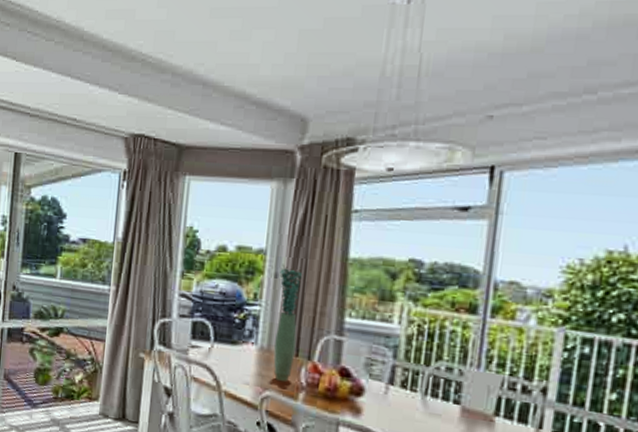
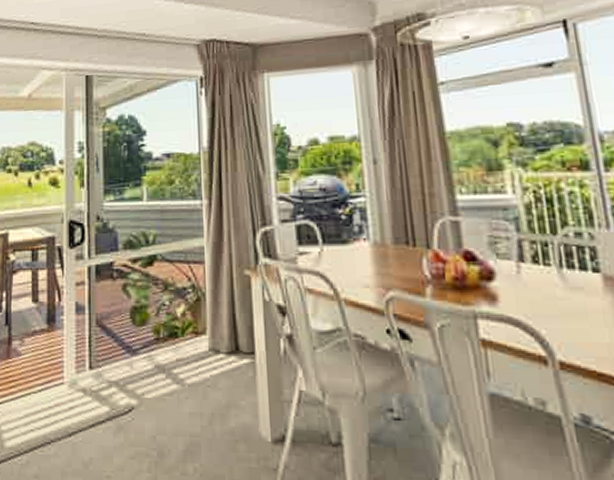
vase: present [273,264,303,383] -> none [378,148,413,278]

